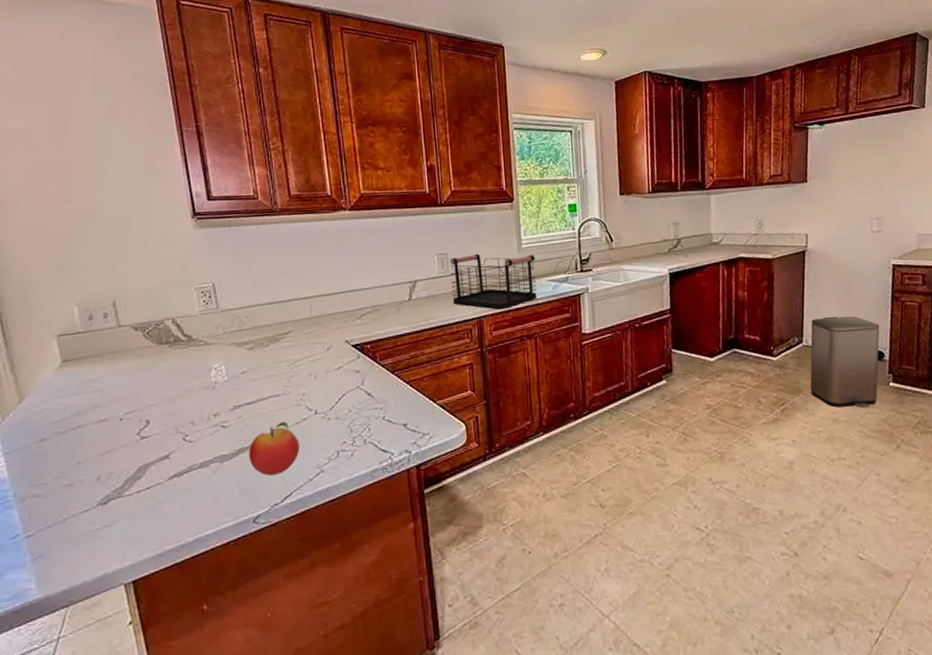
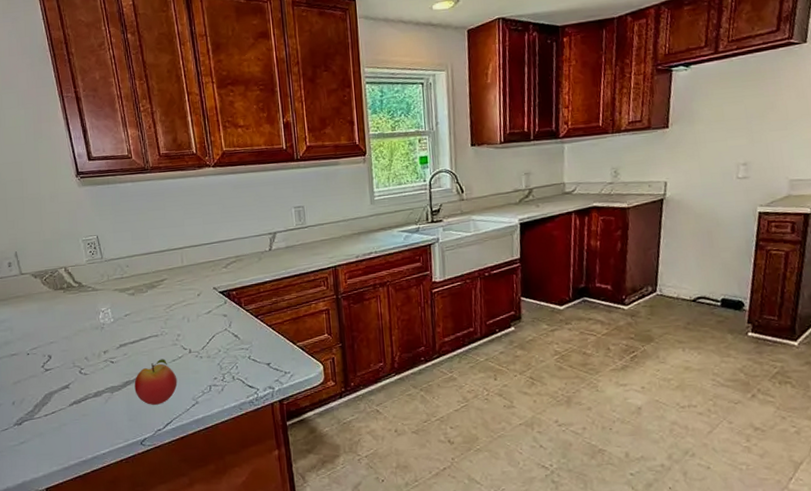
dish rack: present [450,253,537,310] -> none [306,206,389,259]
pedal bin: present [810,316,880,409] -> none [662,265,741,358]

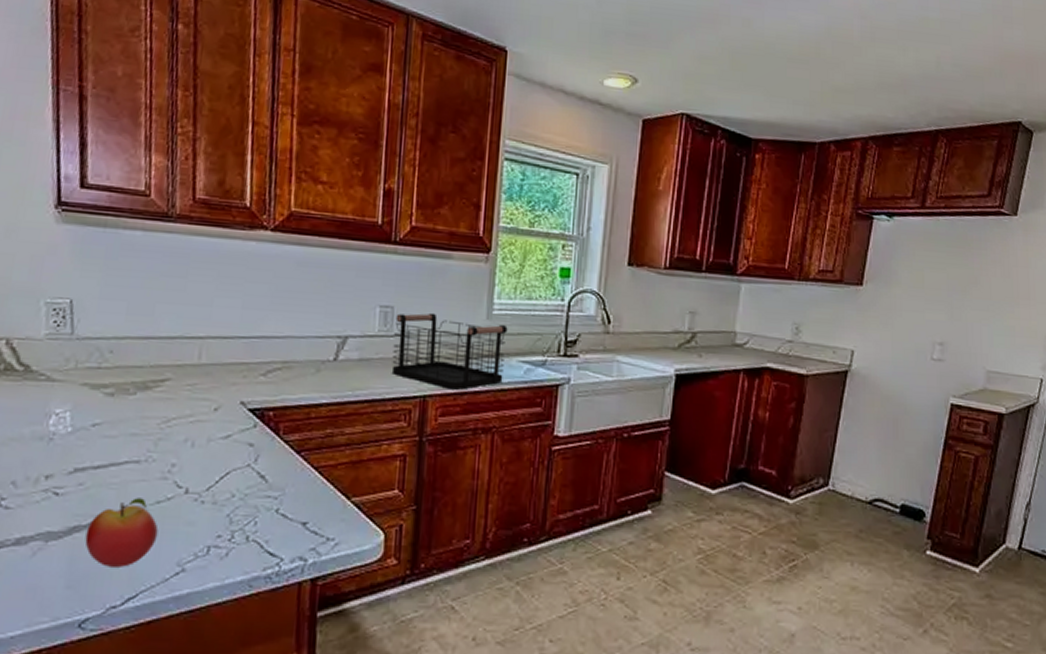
dish rack: none [306,206,389,259] -> present [392,312,508,390]

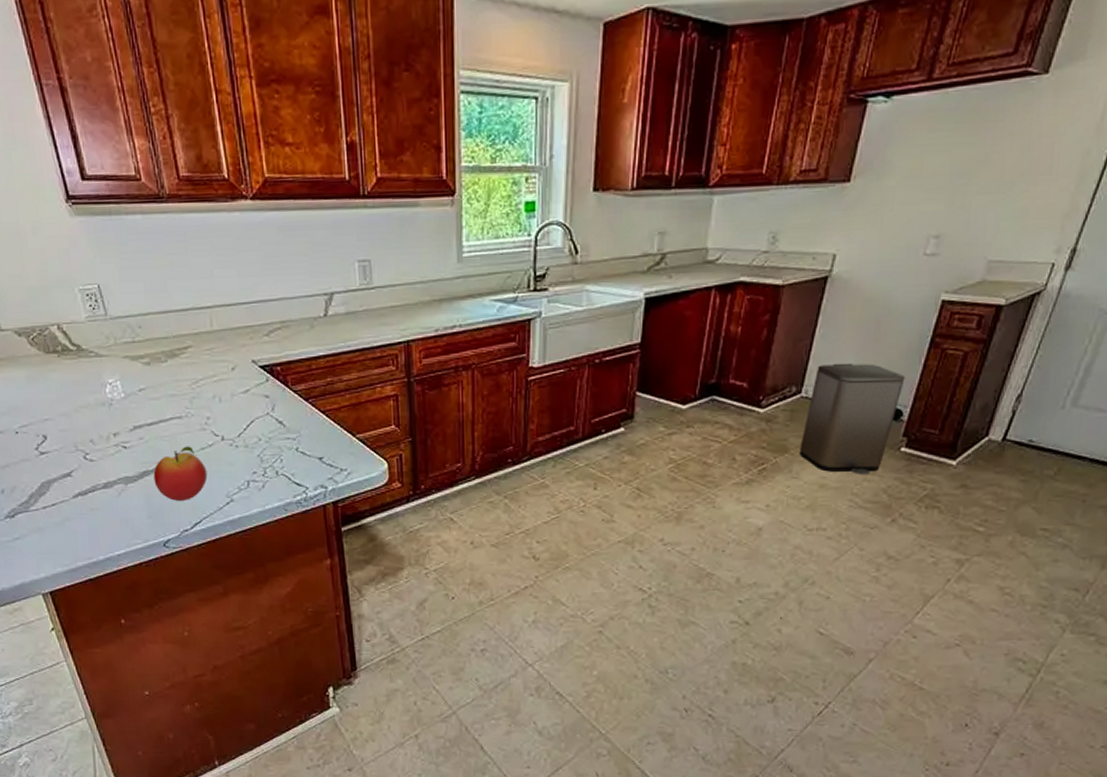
dish rack: present [392,312,508,390] -> none [373,262,478,333]
pedal bin: none [829,457,925,579] -> present [799,363,905,476]

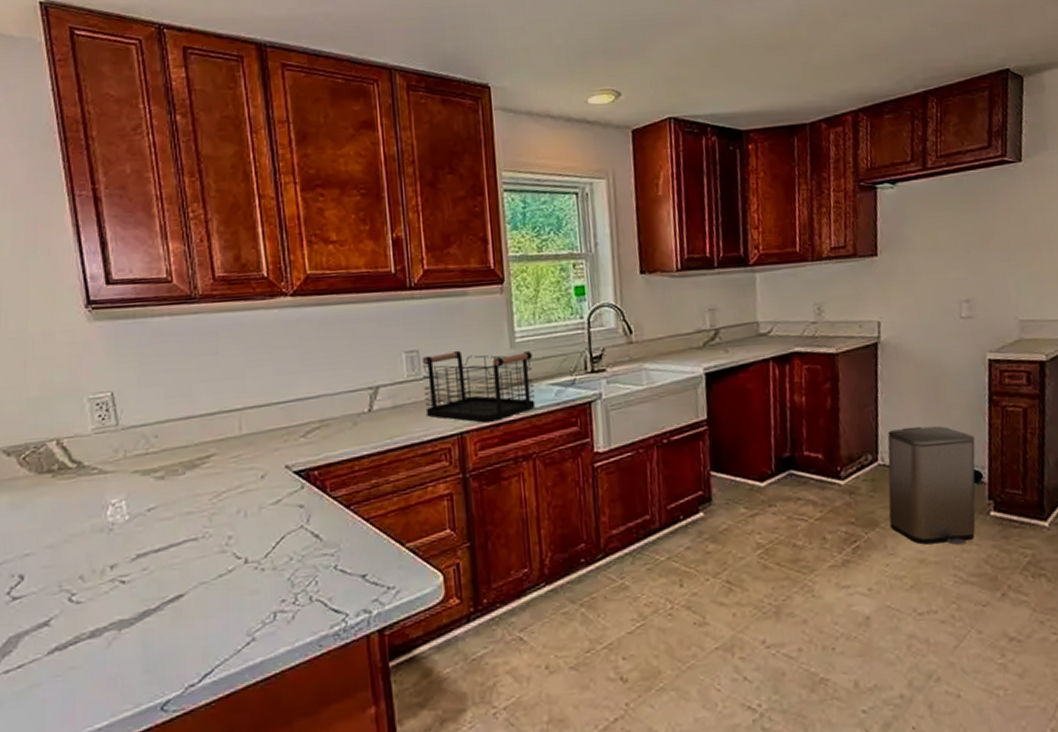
apple: present [153,446,208,501] -> none [156,574,224,647]
dish rack: none [373,262,478,333] -> present [422,350,536,423]

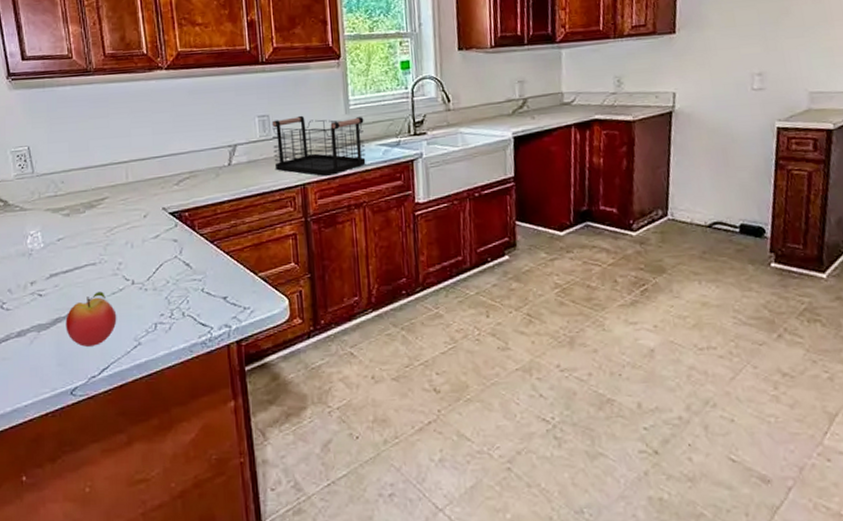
apple: none [156,574,224,647] -> present [65,291,117,347]
pedal bin: present [887,425,976,546] -> none [675,186,761,292]

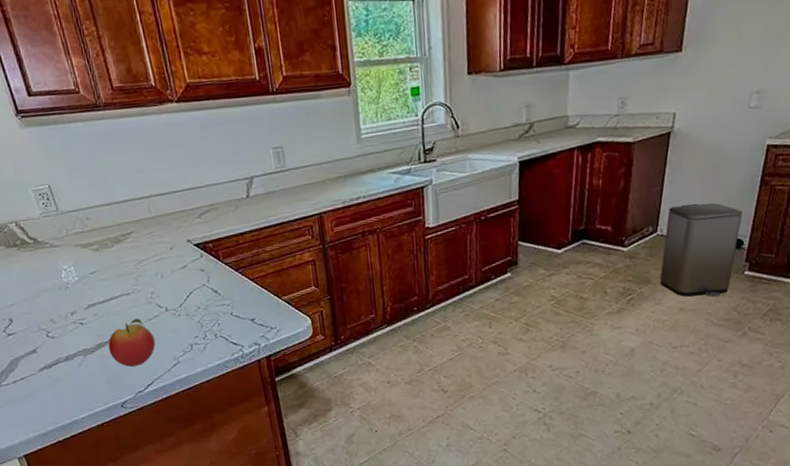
dish rack: present [272,115,366,176] -> none [286,146,379,205]
pedal bin: none [675,186,761,292] -> present [660,202,743,298]

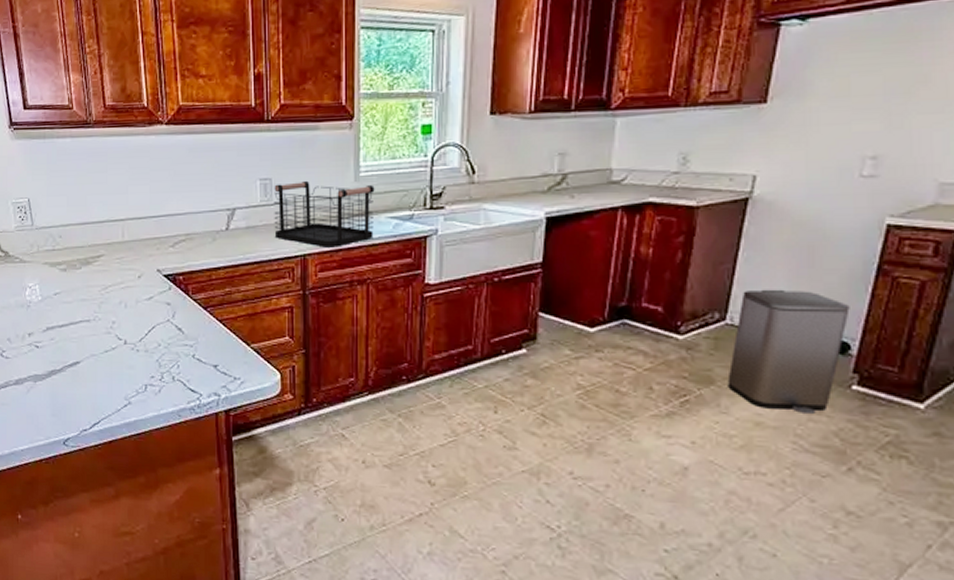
apple: present [108,318,156,367] -> none [60,348,109,401]
dish rack: none [286,146,379,205] -> present [274,180,375,248]

